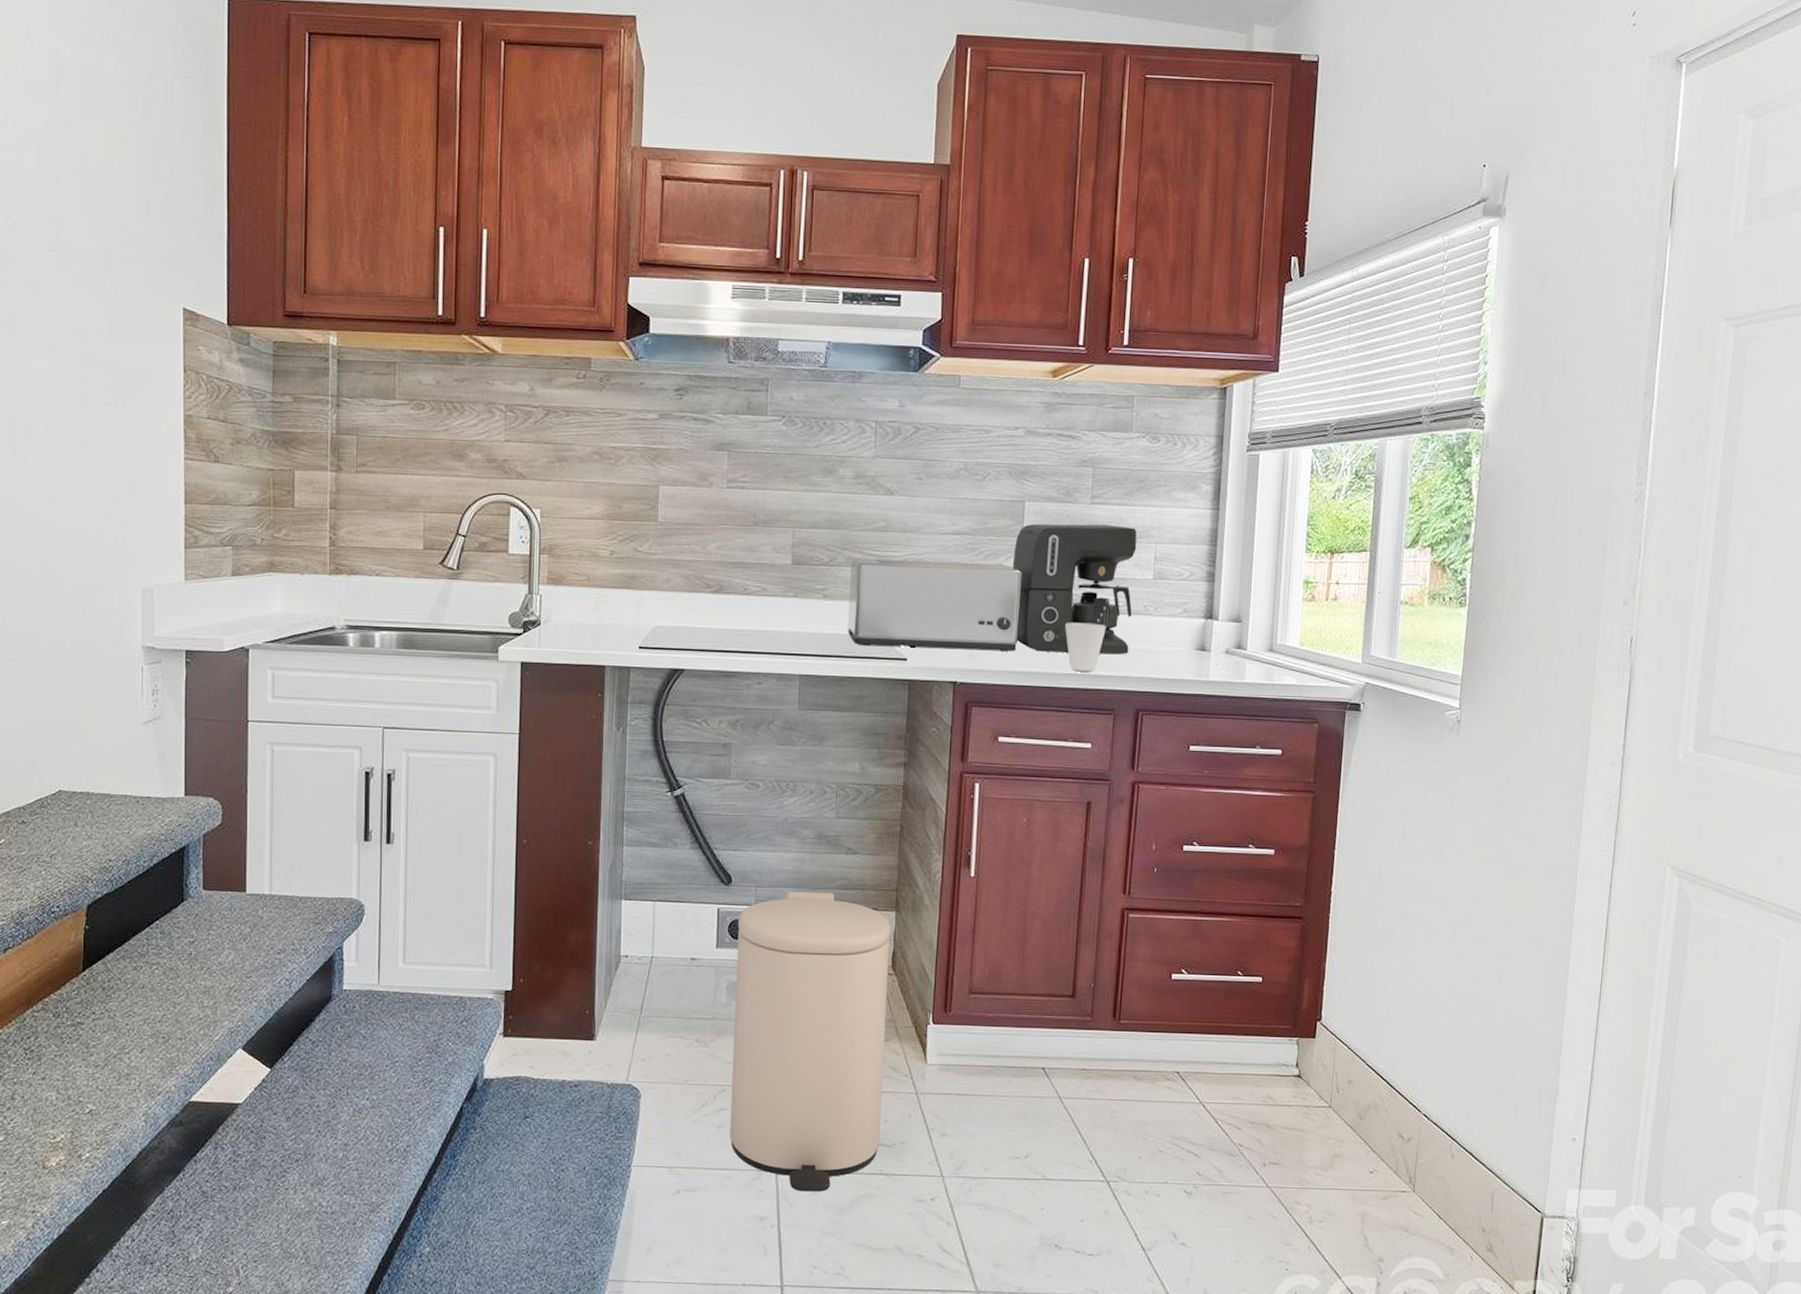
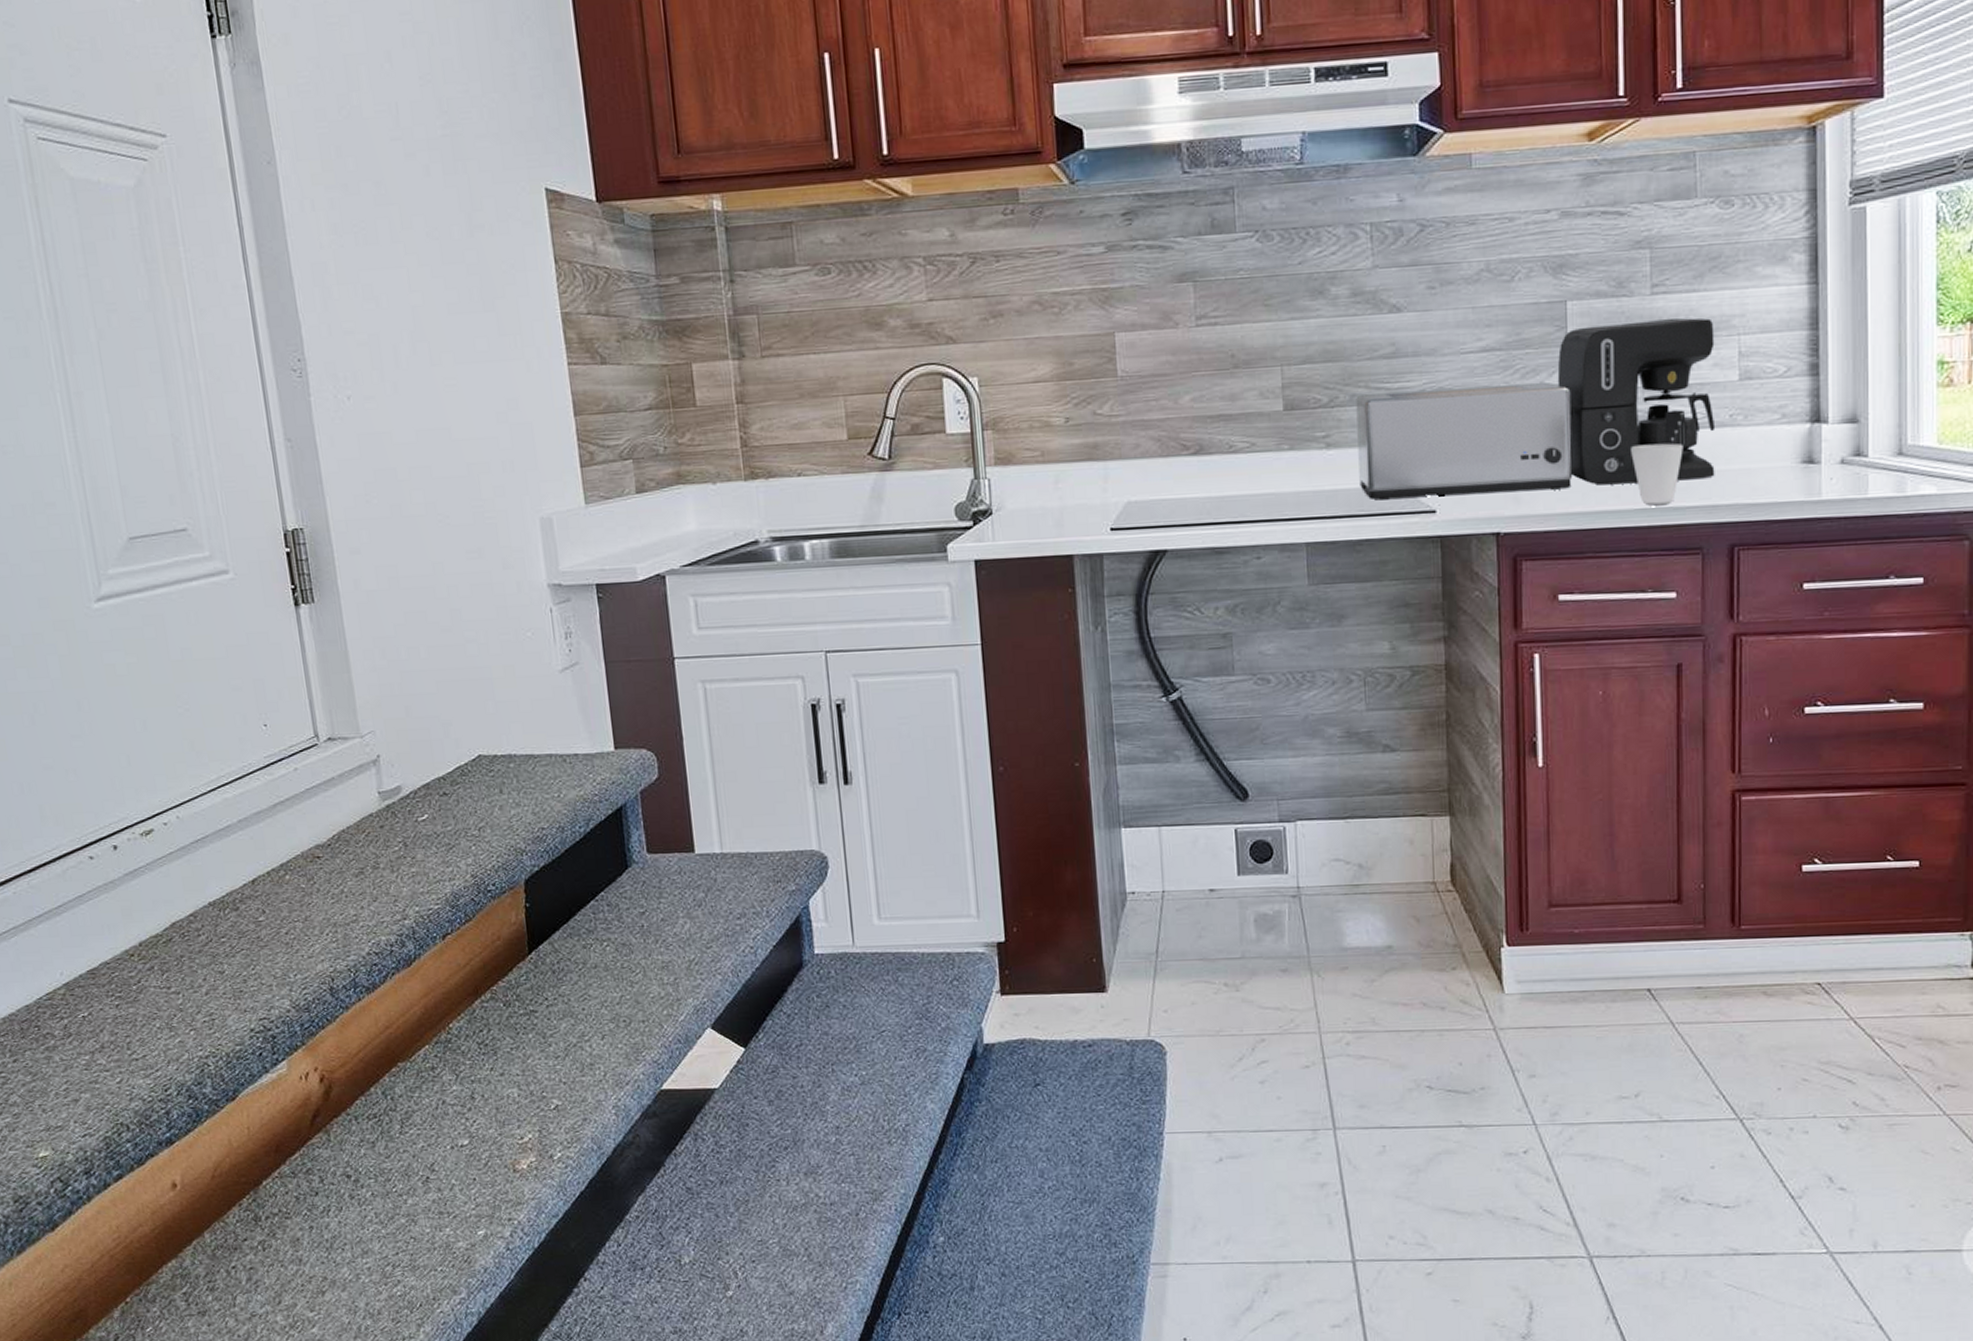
pedal bin: present [730,891,891,1192] -> none [1261,799,1456,1152]

